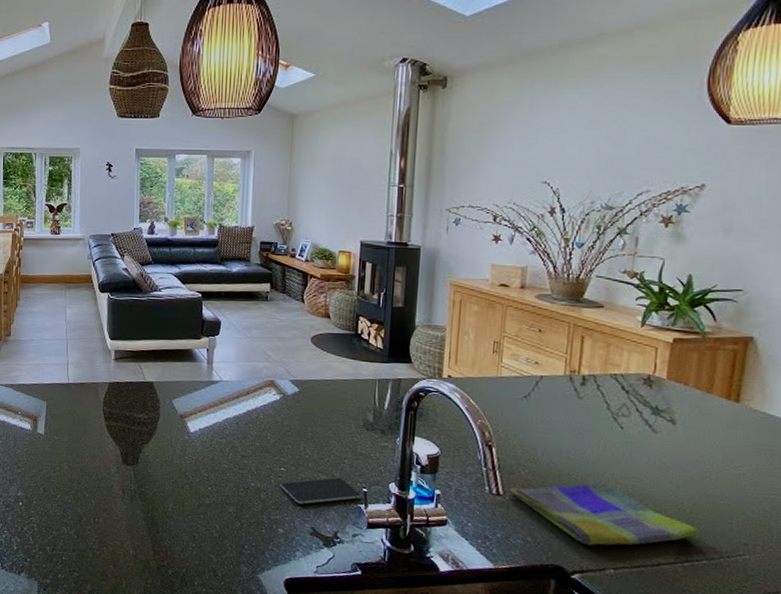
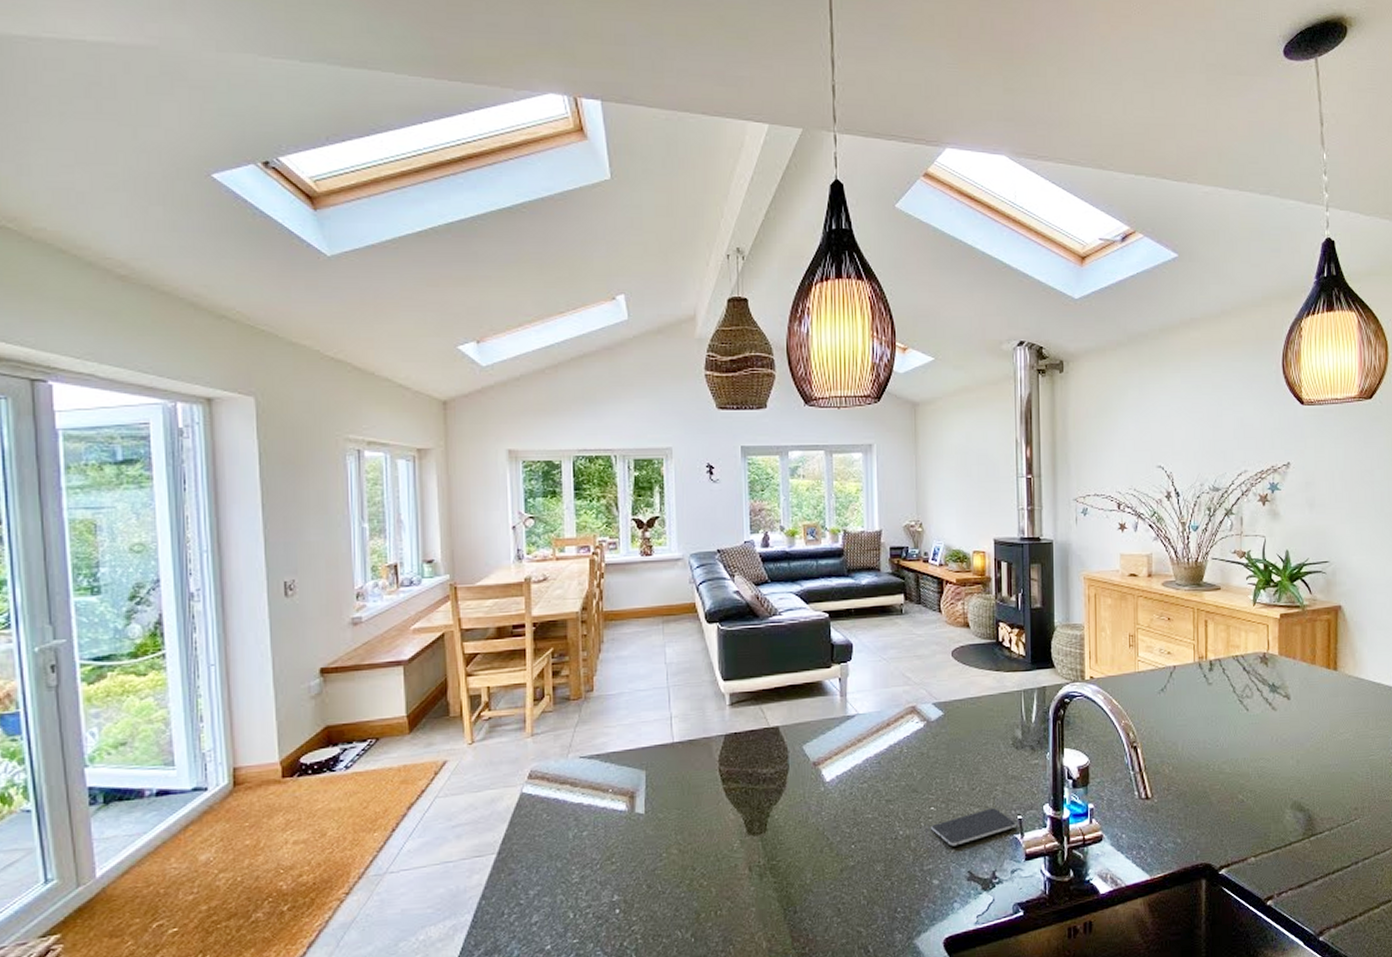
dish towel: present [510,483,700,546] -> none [1157,769,1320,837]

